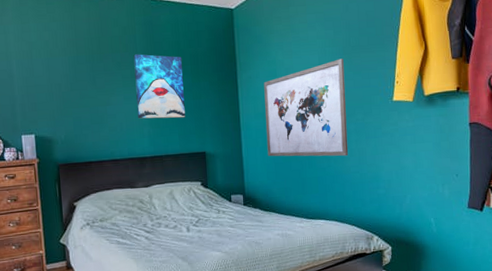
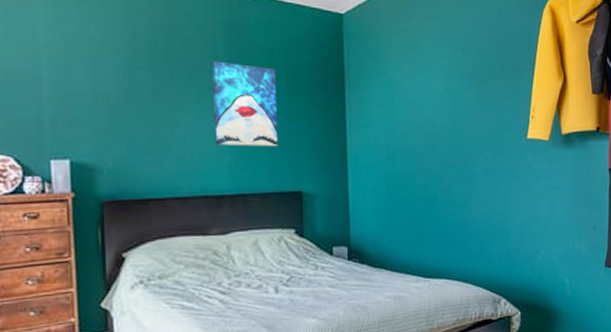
wall art: present [263,58,349,157] -> none [377,85,475,203]

